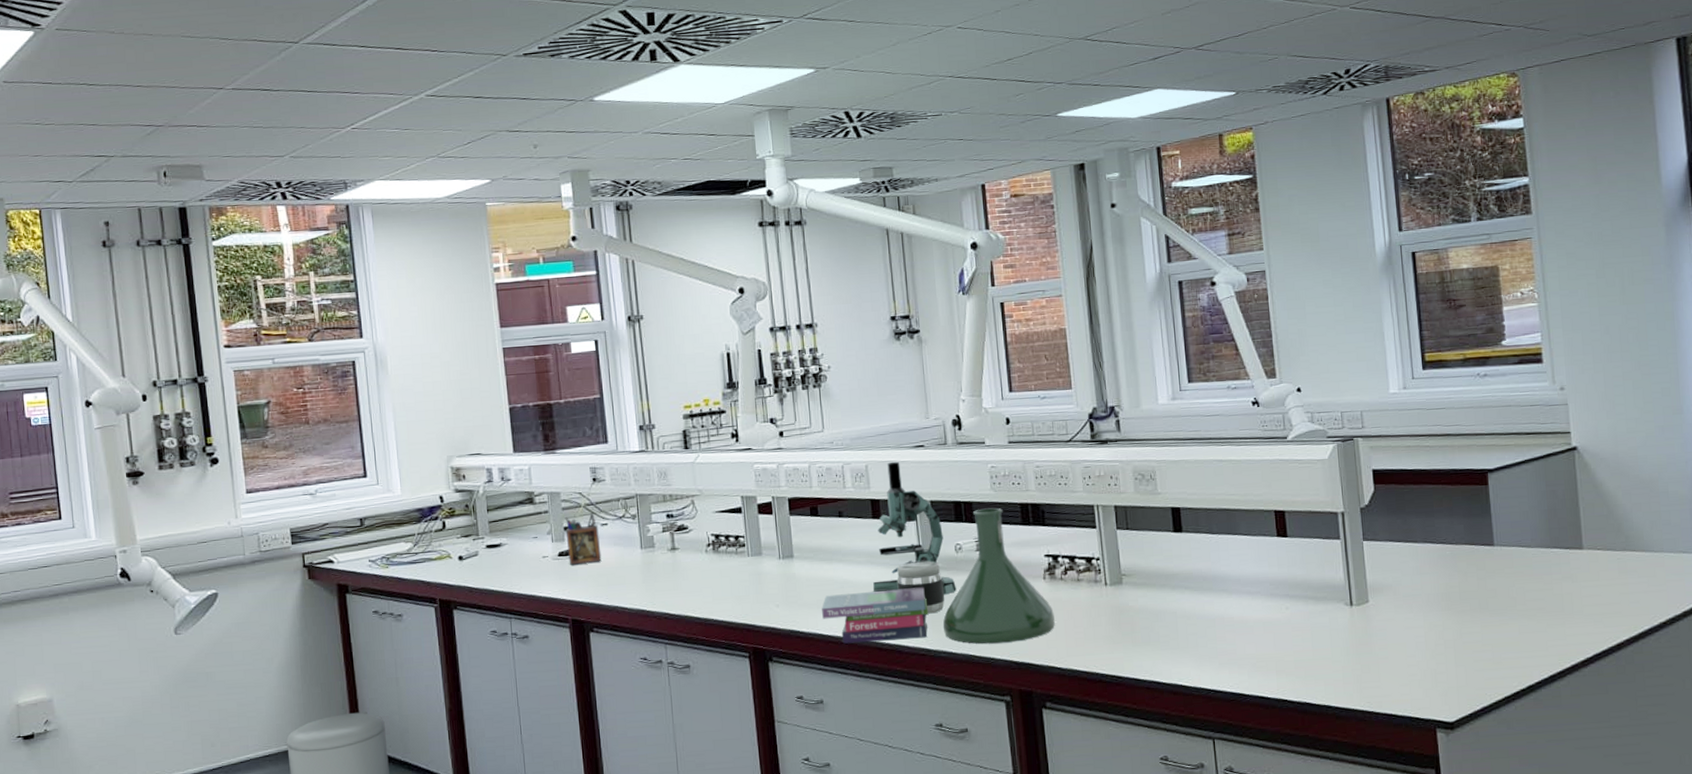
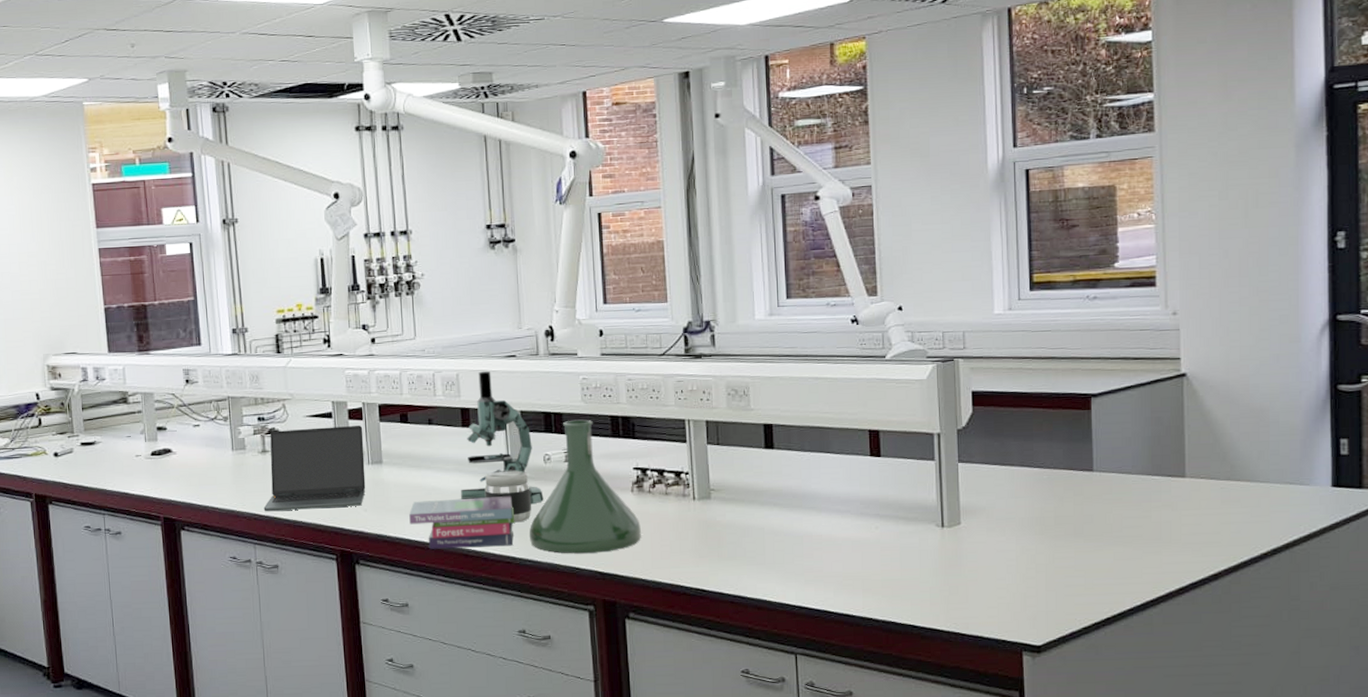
desk organizer: present [565,513,602,565] -> none [158,414,194,465]
laptop: none [674,520,778,611] -> present [263,426,366,512]

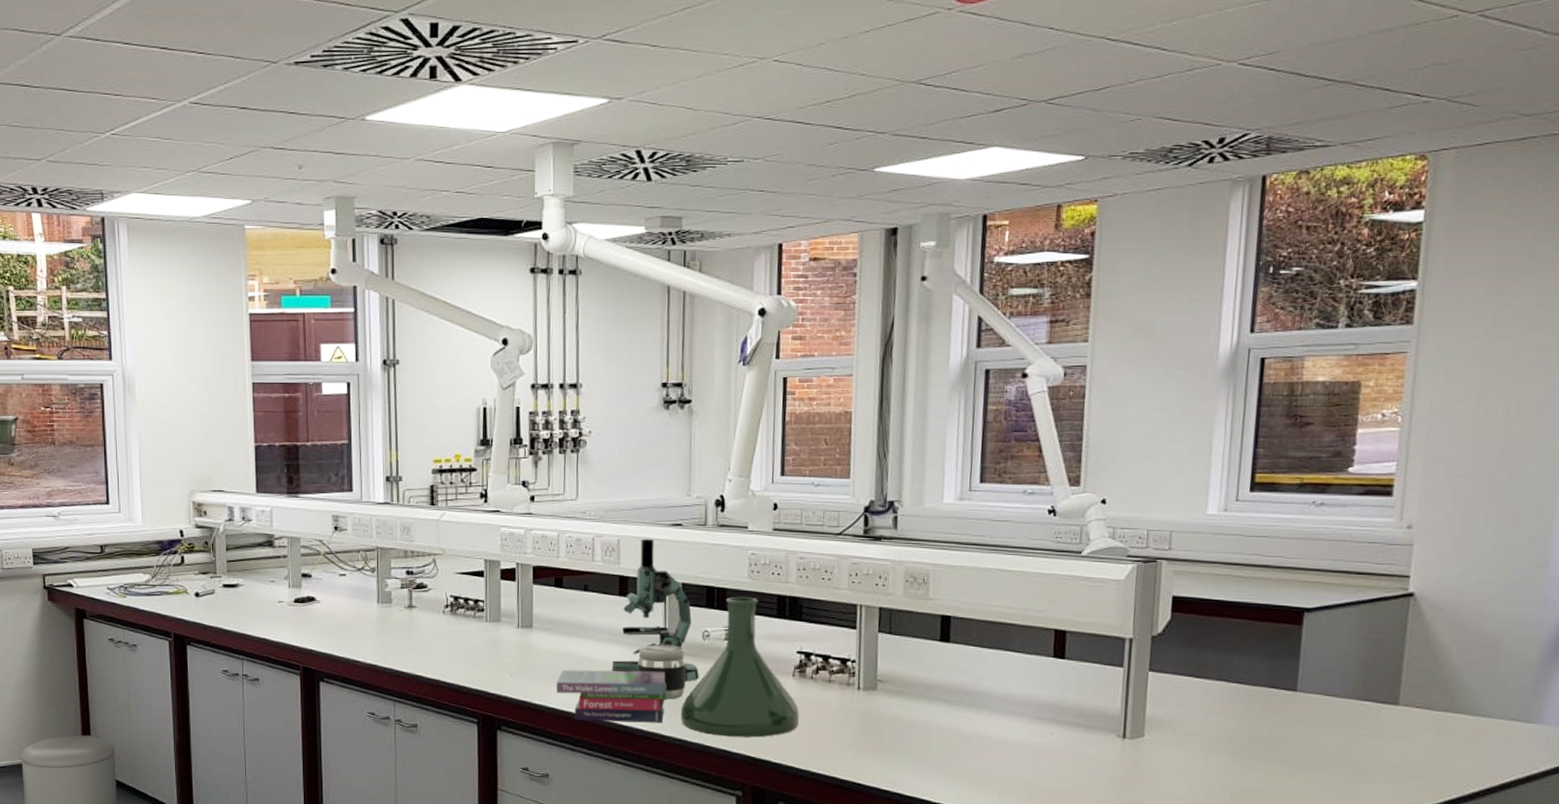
laptop: present [263,426,366,512] -> none [406,585,515,670]

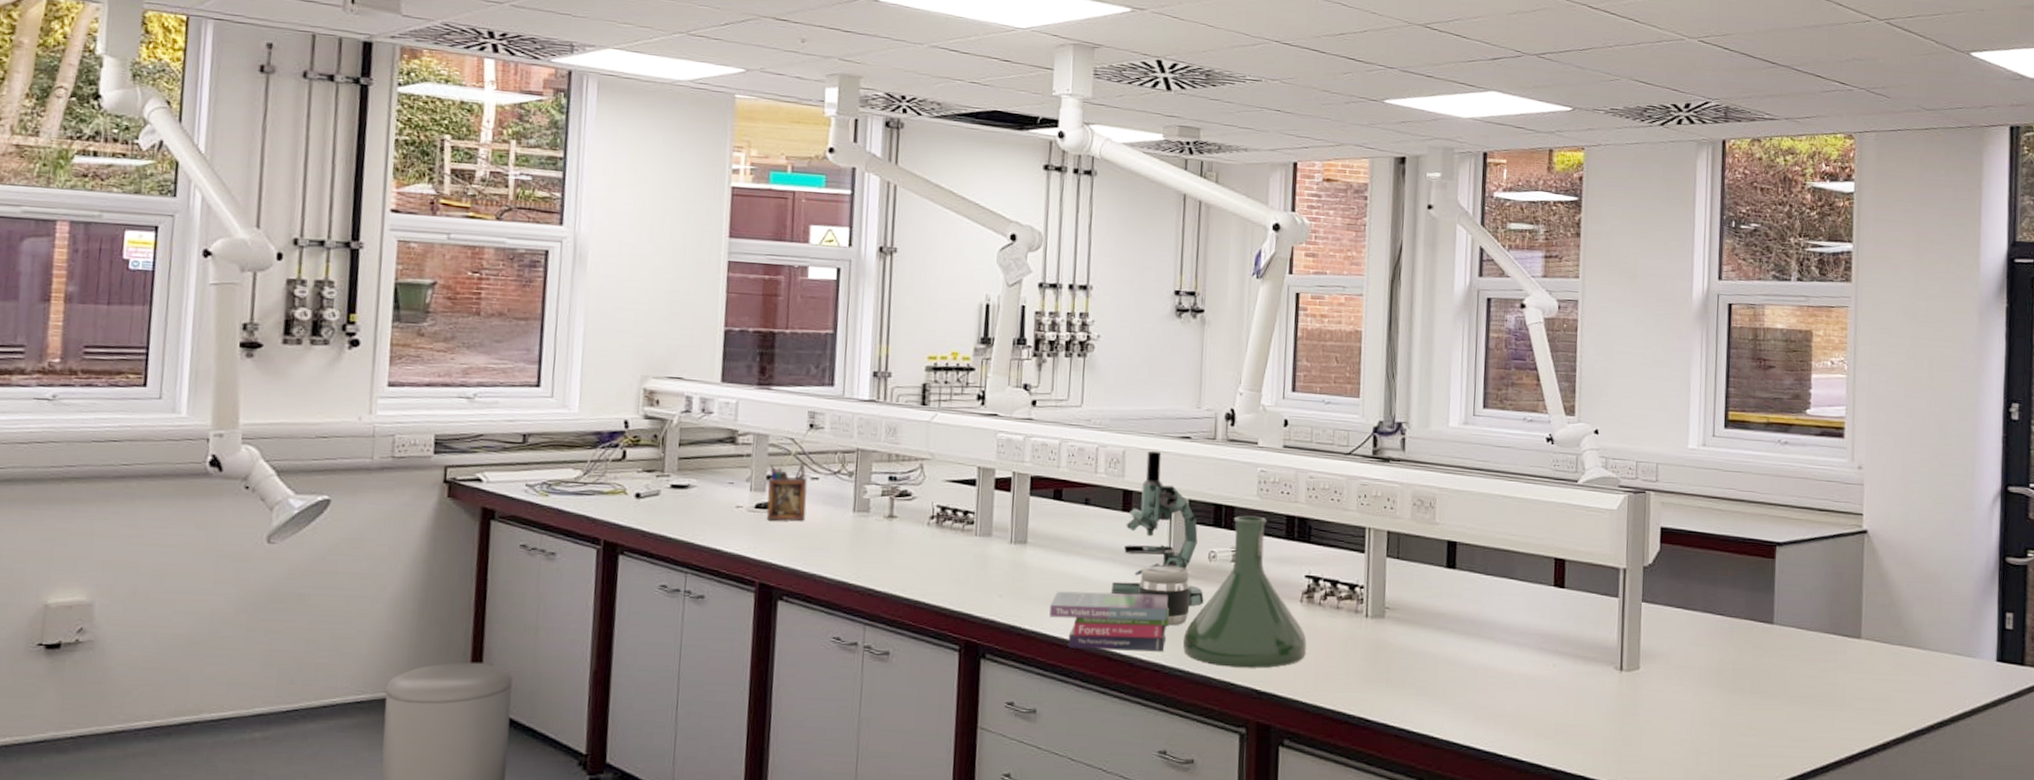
desk organizer: none [303,562,337,613] -> present [766,463,808,521]

